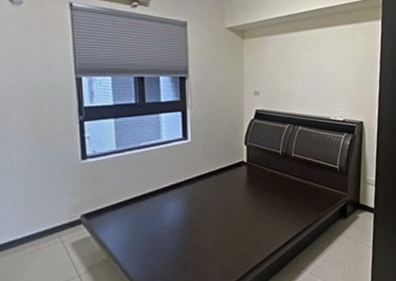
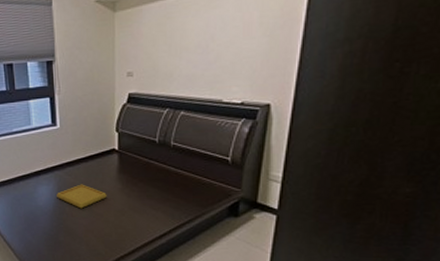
serving tray: none [185,198,236,224] -> present [57,184,107,209]

